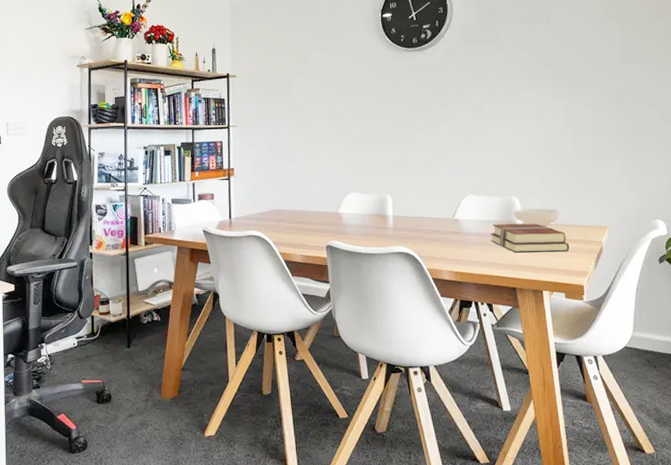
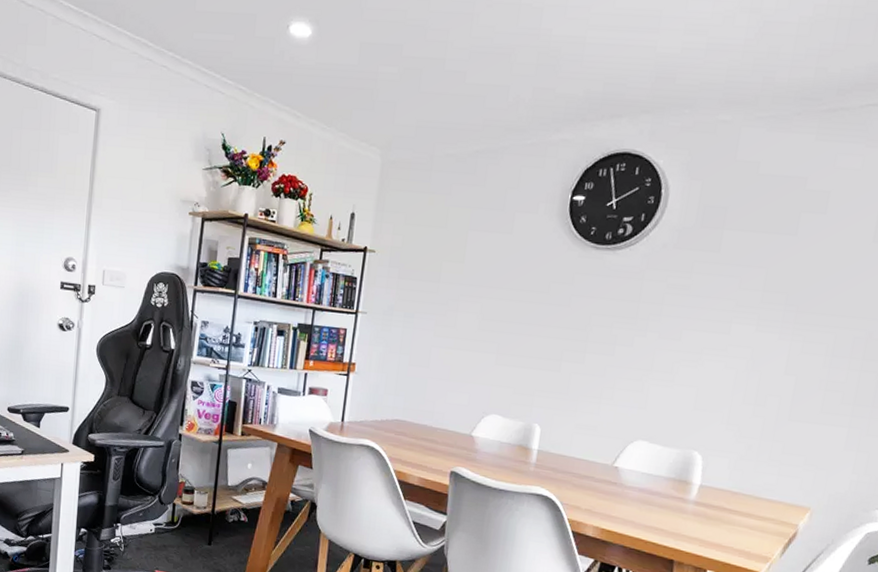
books: present [490,223,570,253] -> none [654,480,755,529]
bowl: present [512,208,560,227] -> none [690,466,752,495]

